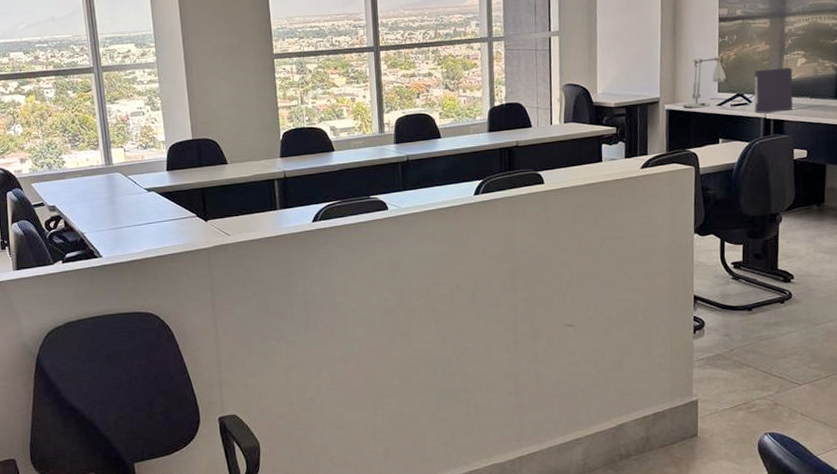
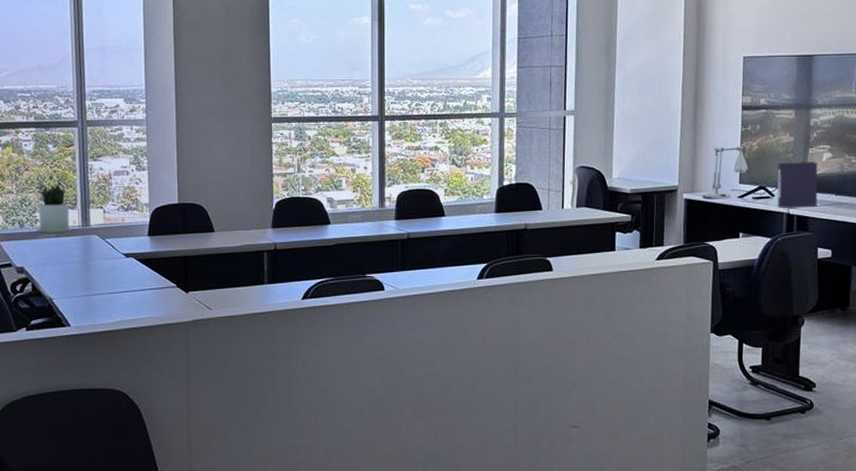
planter: none [62,125,97,174] -> present [37,182,73,234]

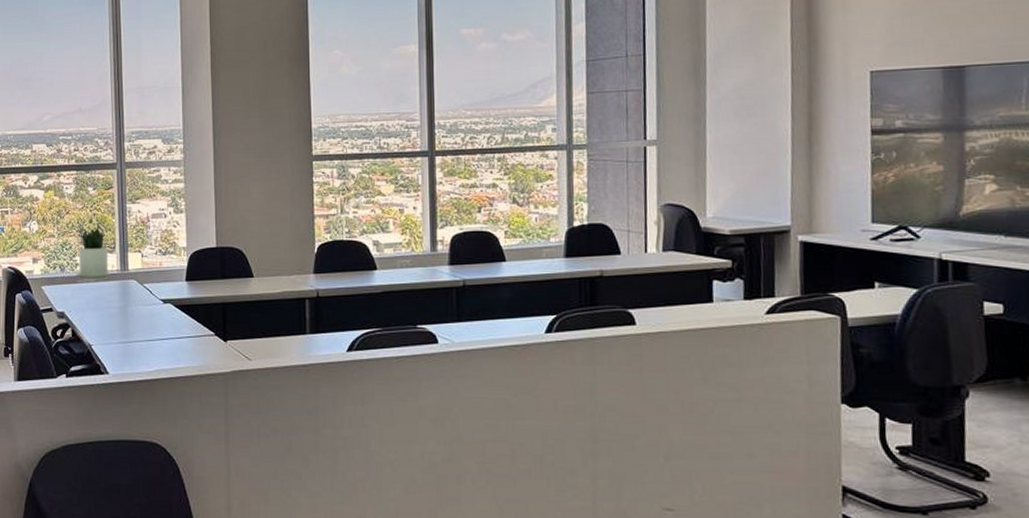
desk lamp: present [703,146,748,199] -> none [824,177,883,242]
binder: present [777,162,818,208] -> none [922,195,981,252]

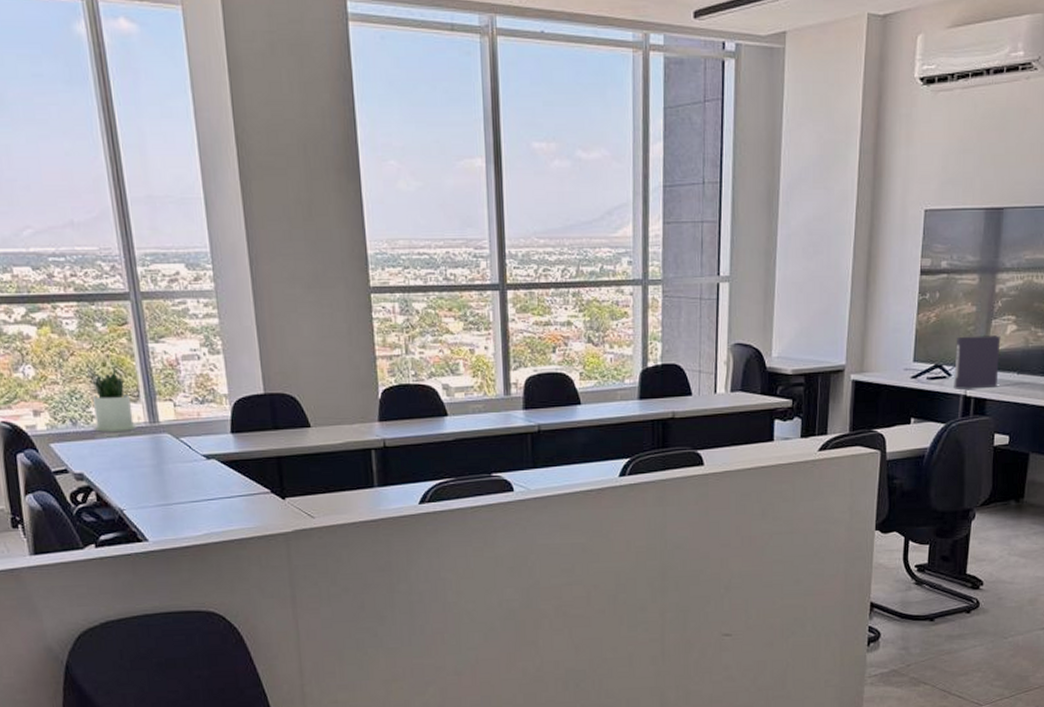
binder: none [922,195,981,252] -> present [954,335,1001,389]

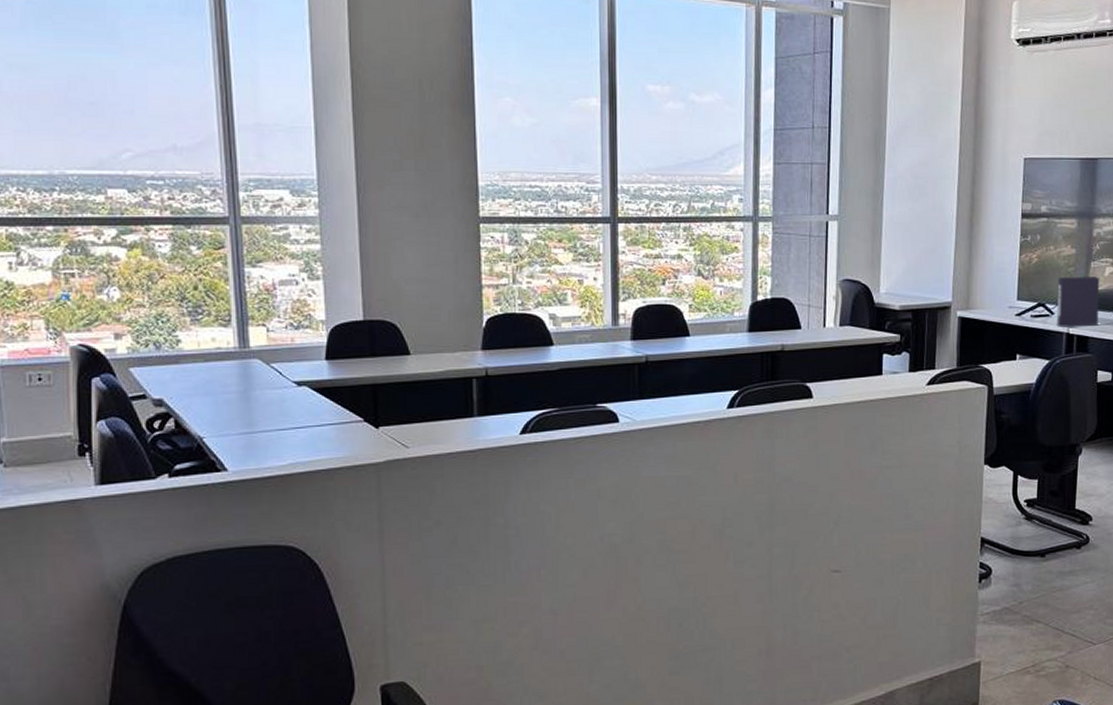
planter: present [89,370,139,433] -> none [178,293,227,358]

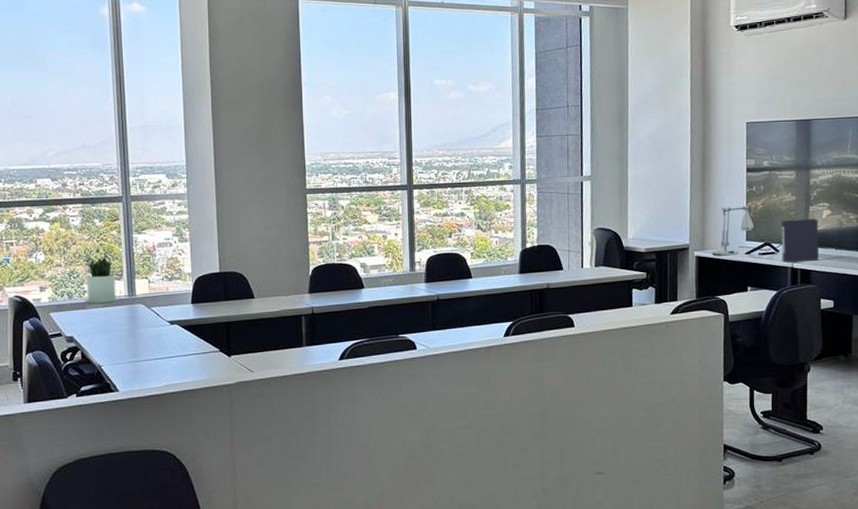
planter: none [178,293,227,358] -> present [85,255,120,305]
desk lamp: none [978,258,1027,317] -> present [712,205,754,256]

